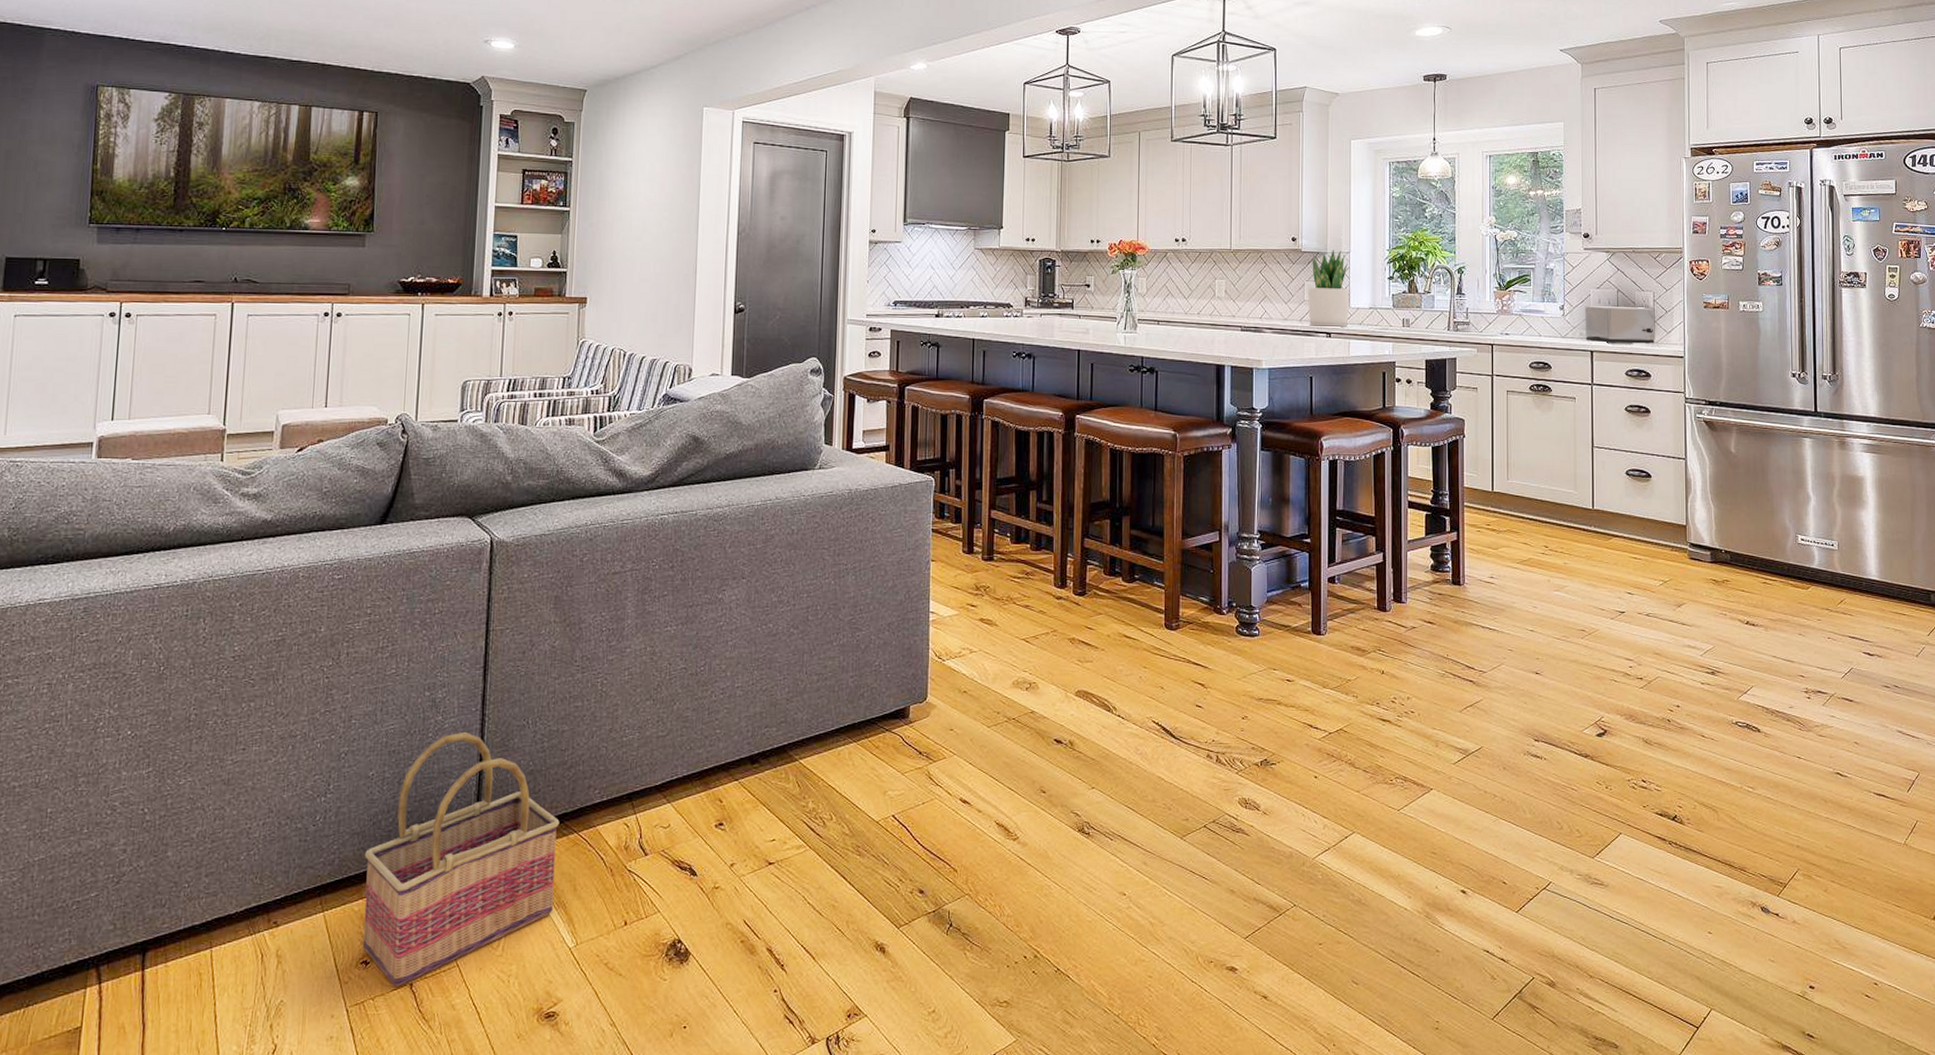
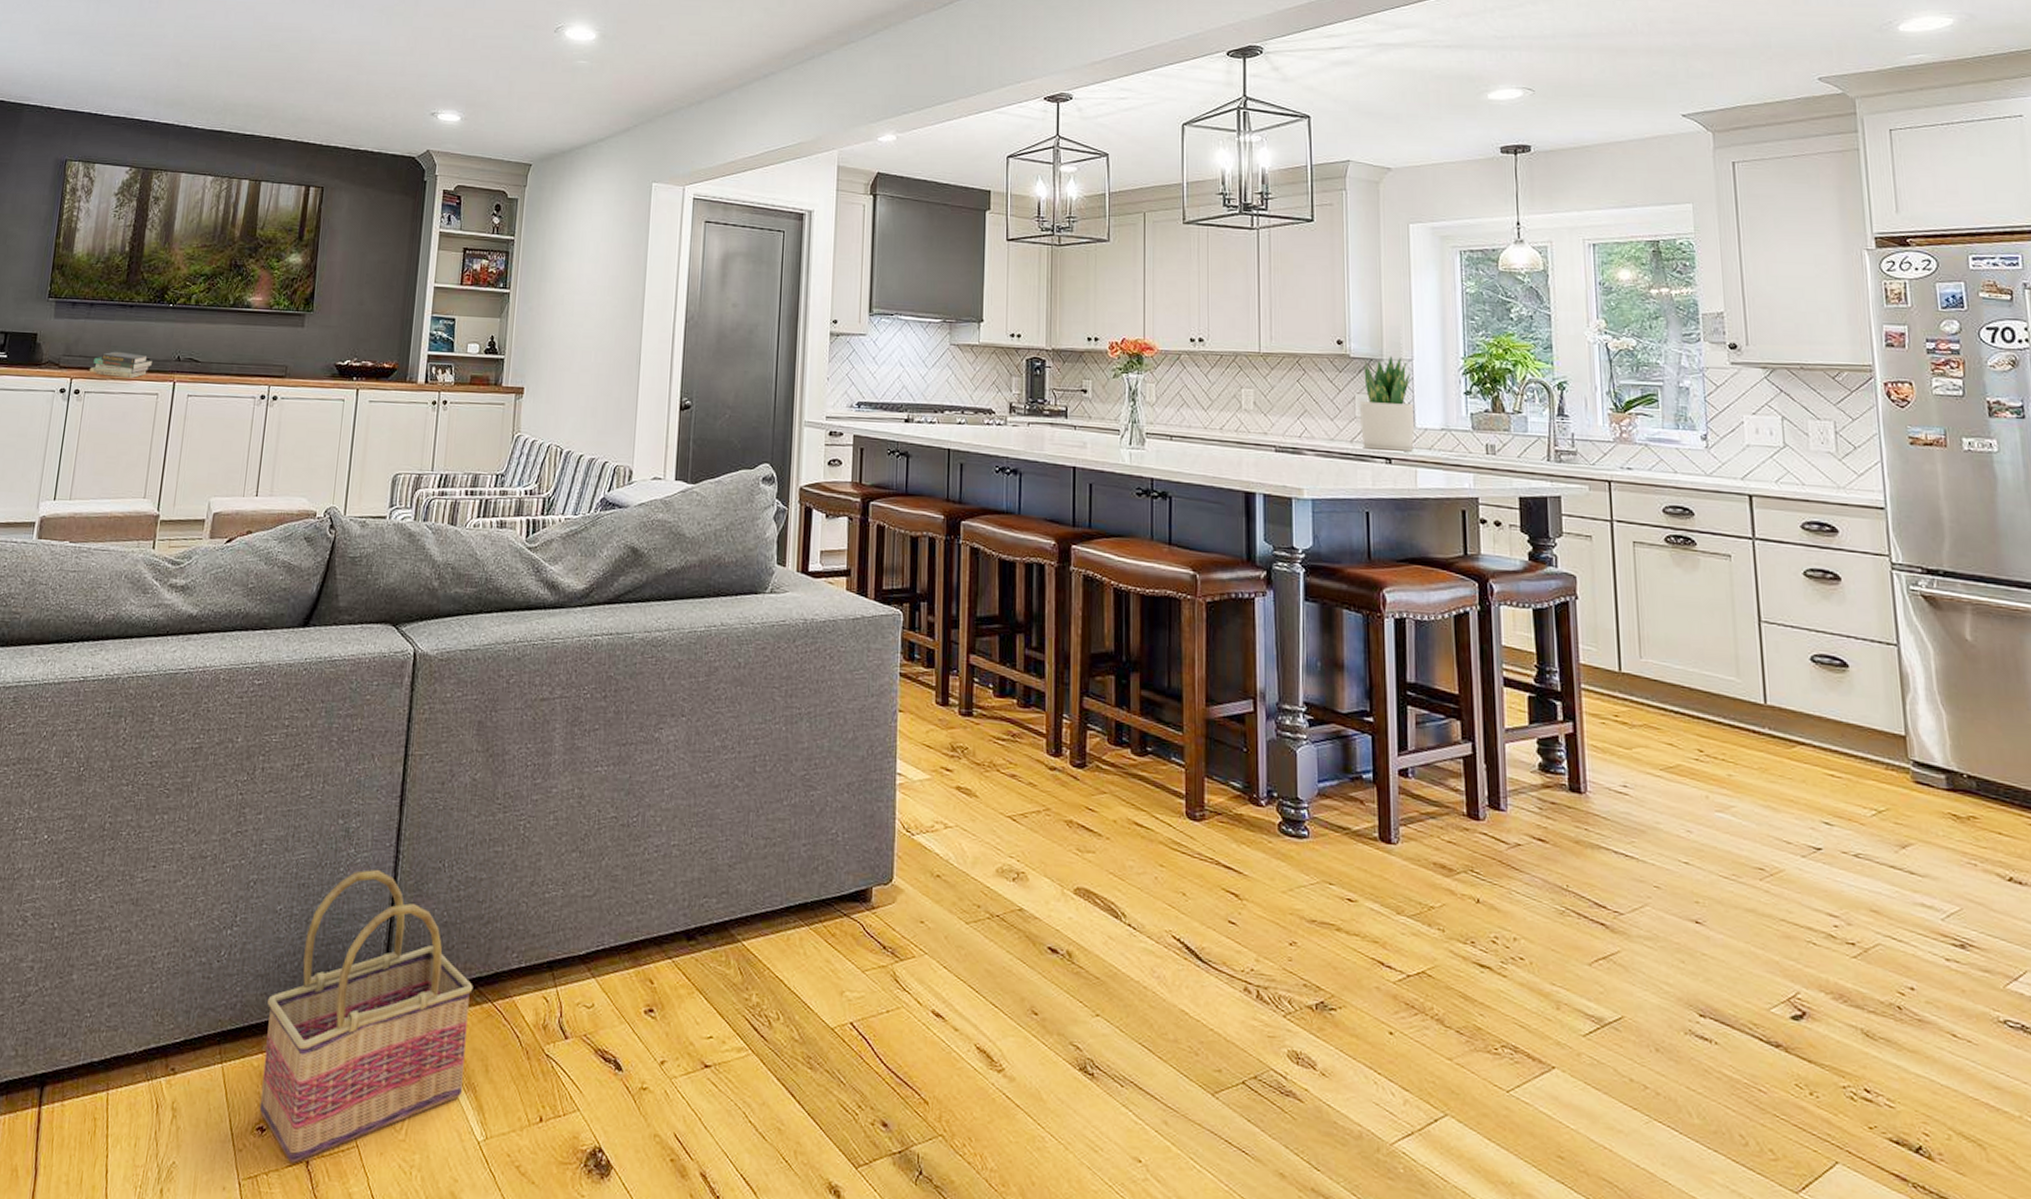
books: none [140,274,208,301] -> present [89,351,152,379]
toaster: present [1585,306,1655,344] -> none [1737,436,1841,489]

